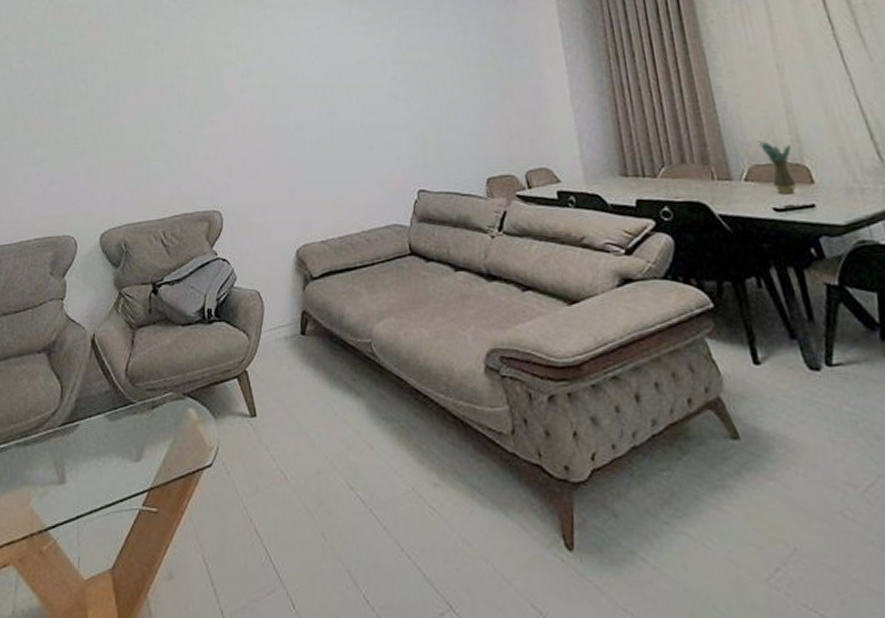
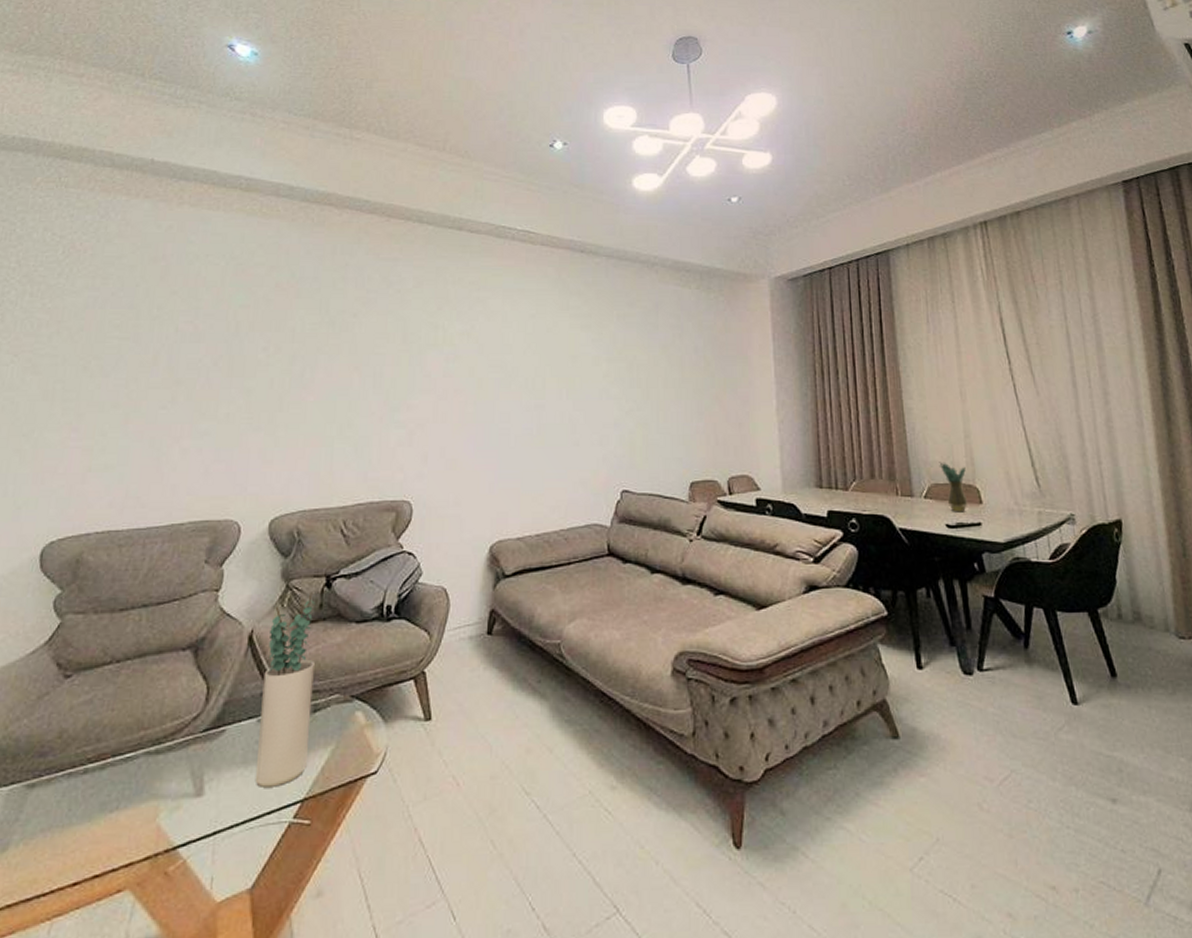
vase: none [106,298,150,477] -> present [254,592,315,787]

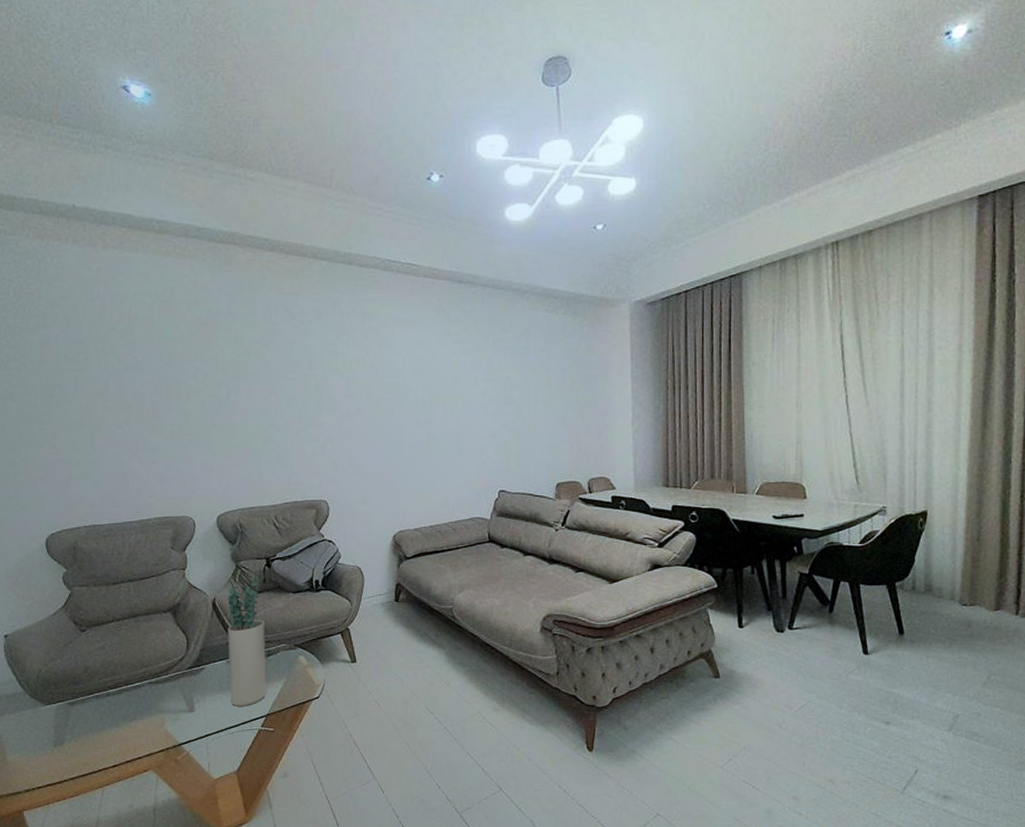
vase: present [939,462,968,512] -> none [771,464,795,506]

